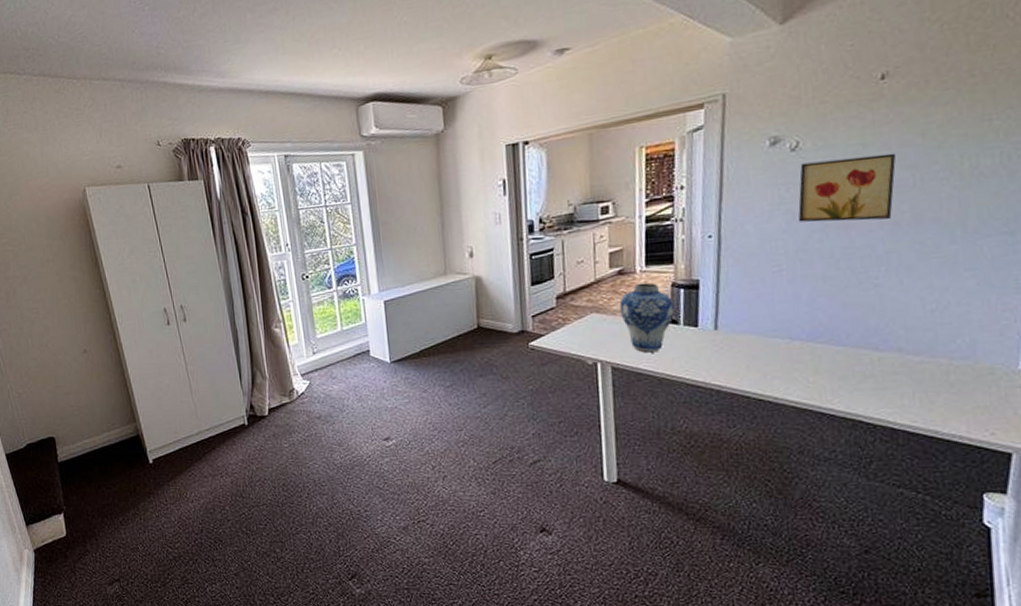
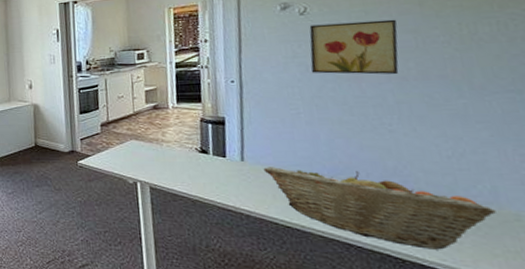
vase: present [619,282,675,353] -> none [155,117,205,177]
fruit basket: none [738,333,971,412] -> present [263,167,496,250]

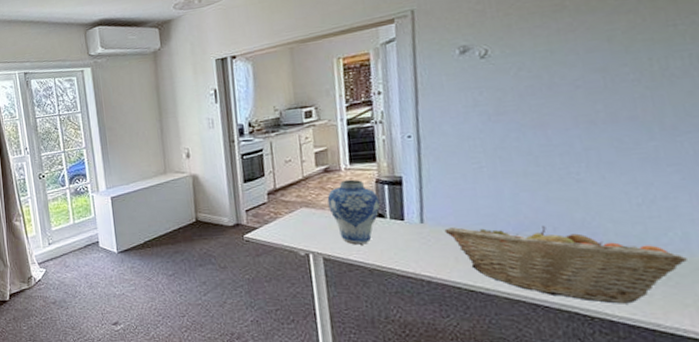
vase: none [155,117,205,177] -> present [327,179,381,245]
wall art: present [309,19,399,75] -> none [491,57,587,122]

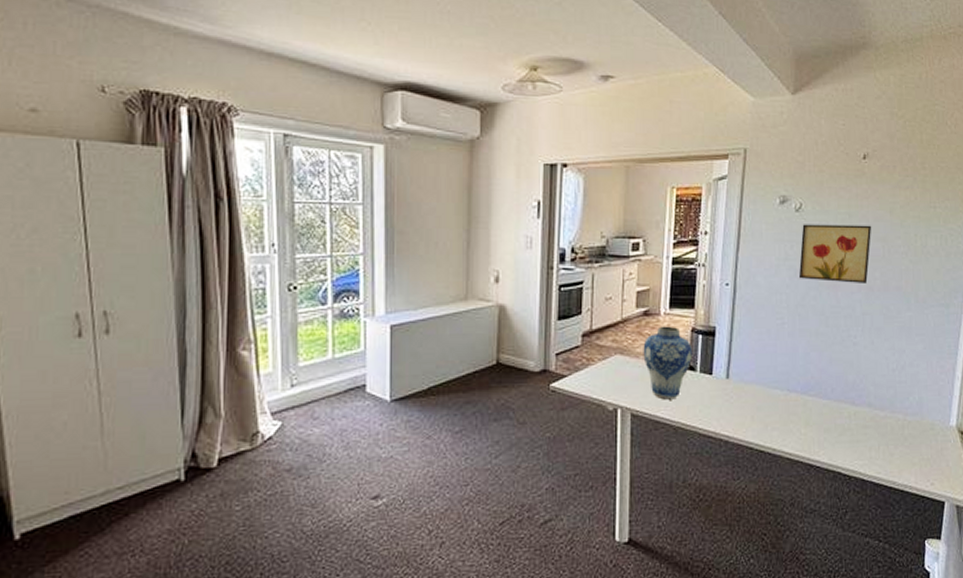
fruit basket: present [444,226,687,304] -> none [746,384,919,464]
wall art: none [491,57,587,122] -> present [799,224,872,283]

